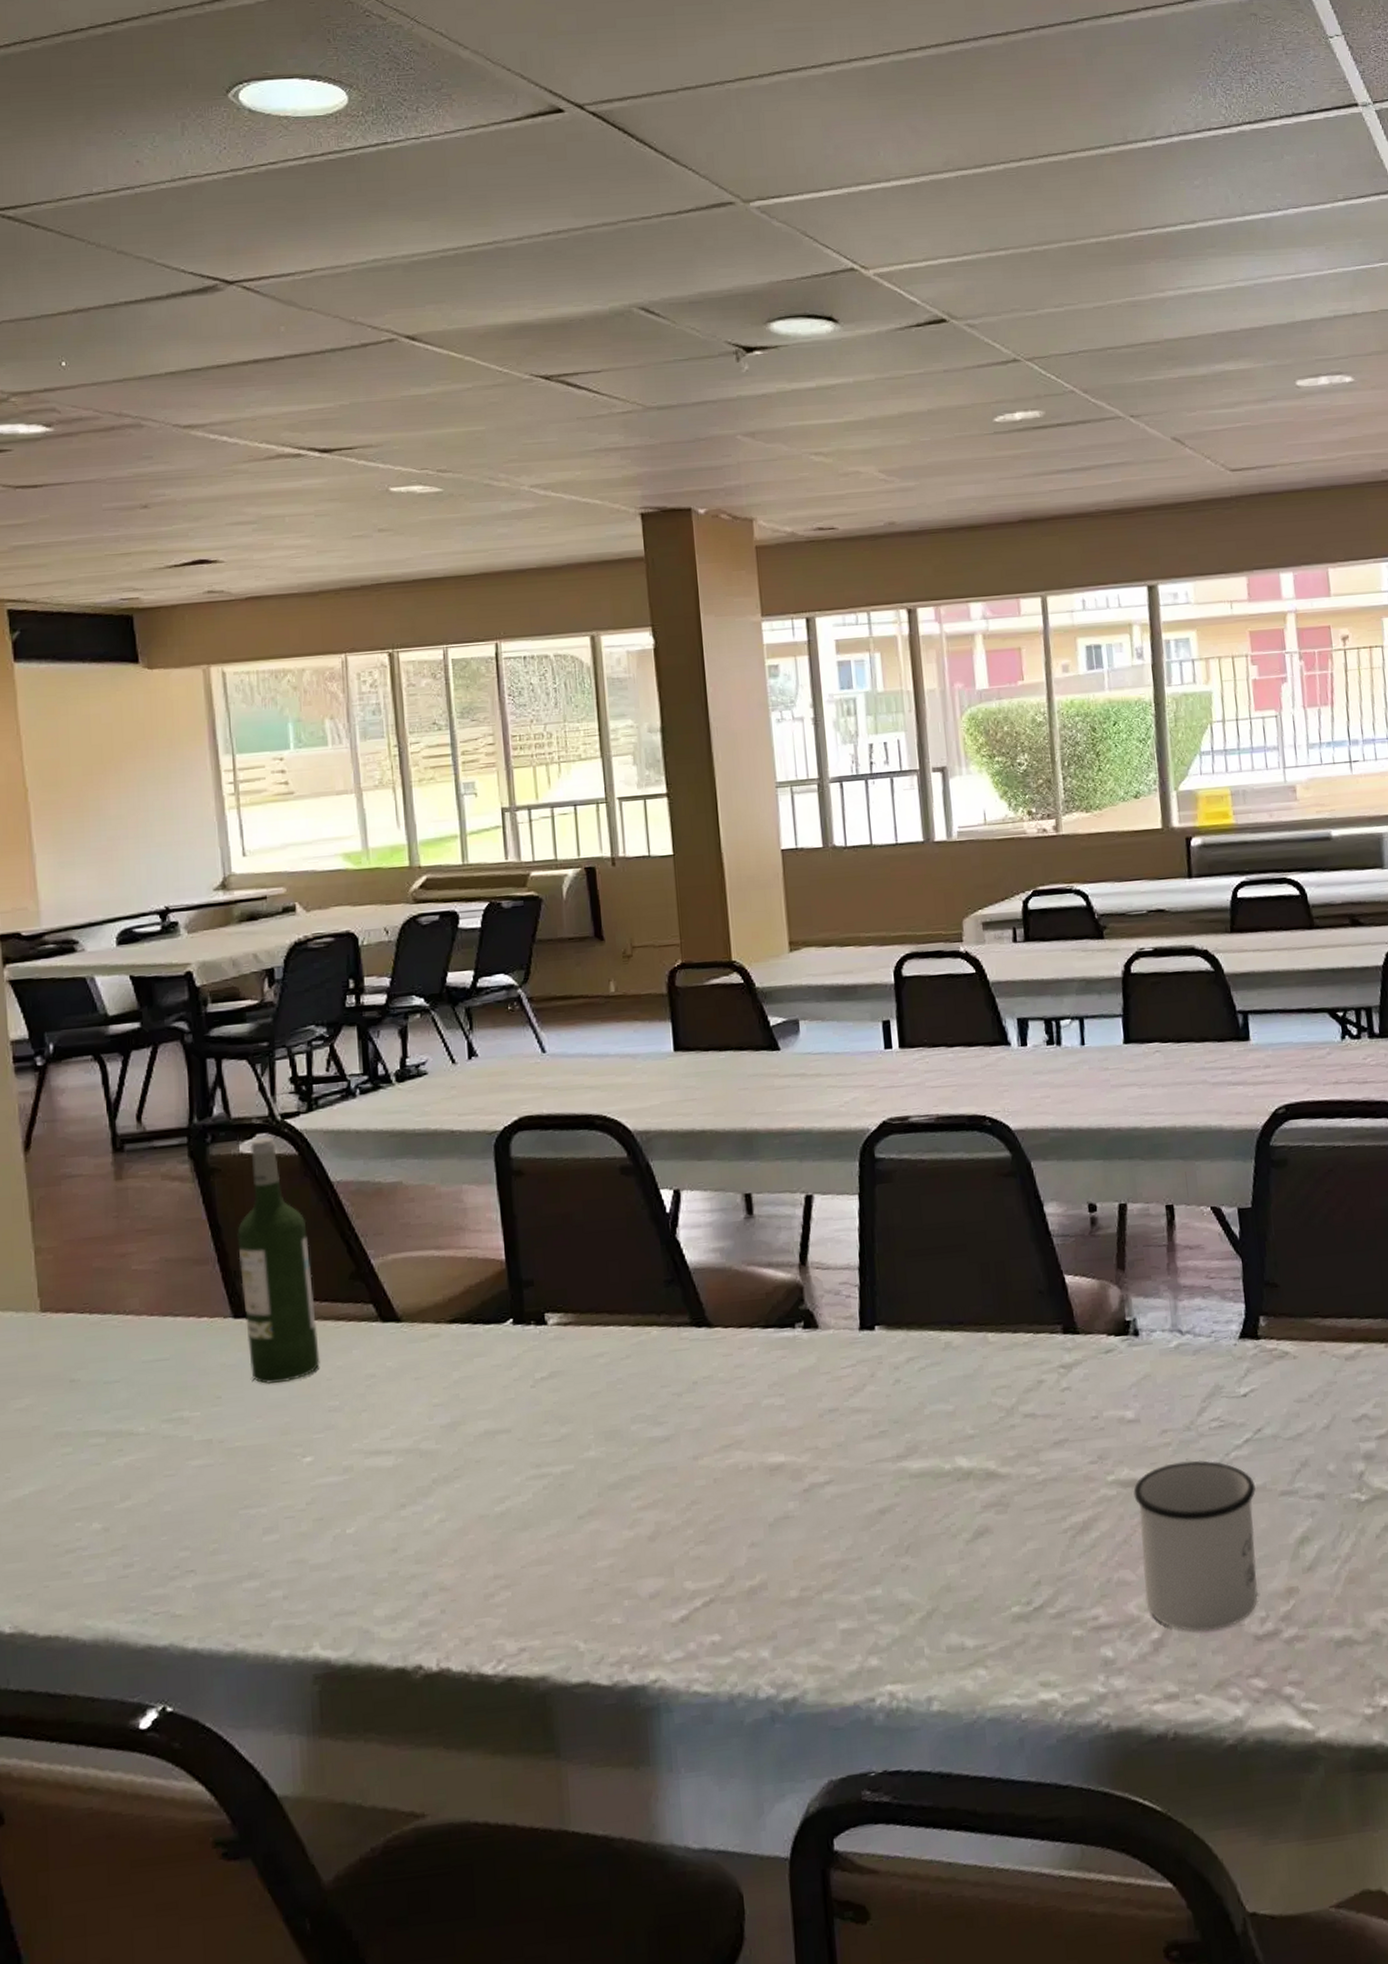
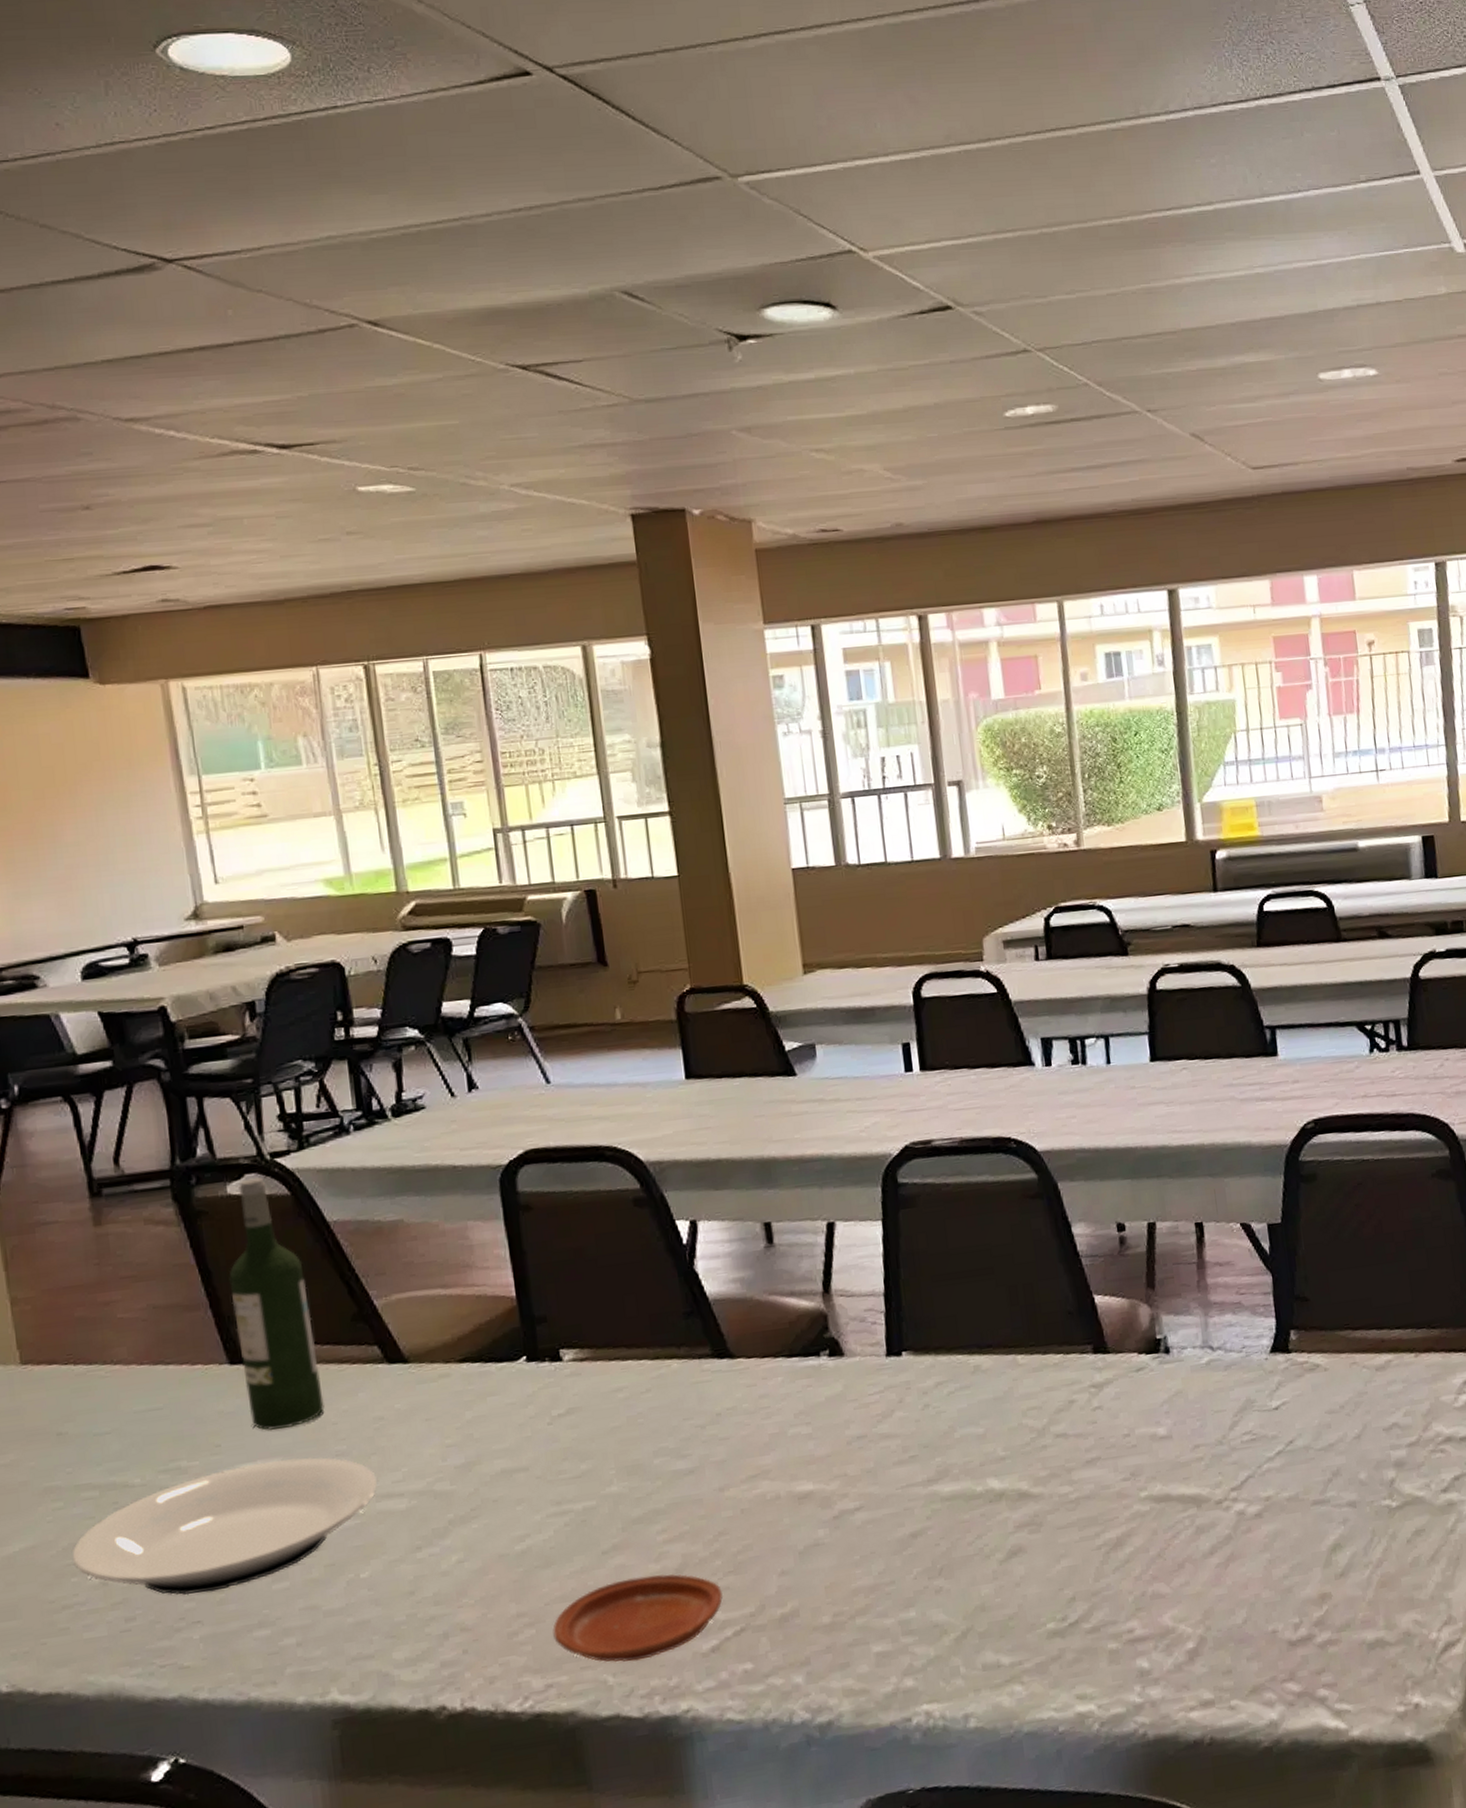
plate: none [77,1412,367,1544] -> present [72,1457,378,1595]
plate: none [528,1540,694,1629] -> present [553,1573,724,1663]
mug: present [1133,1460,1258,1632] -> none [1166,1473,1292,1640]

